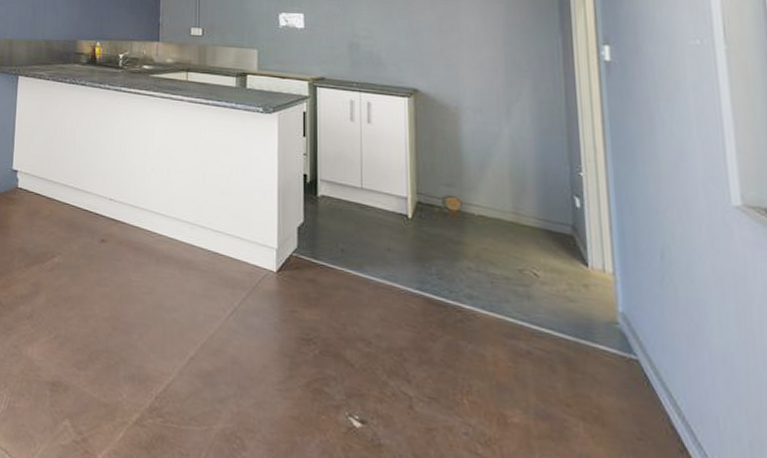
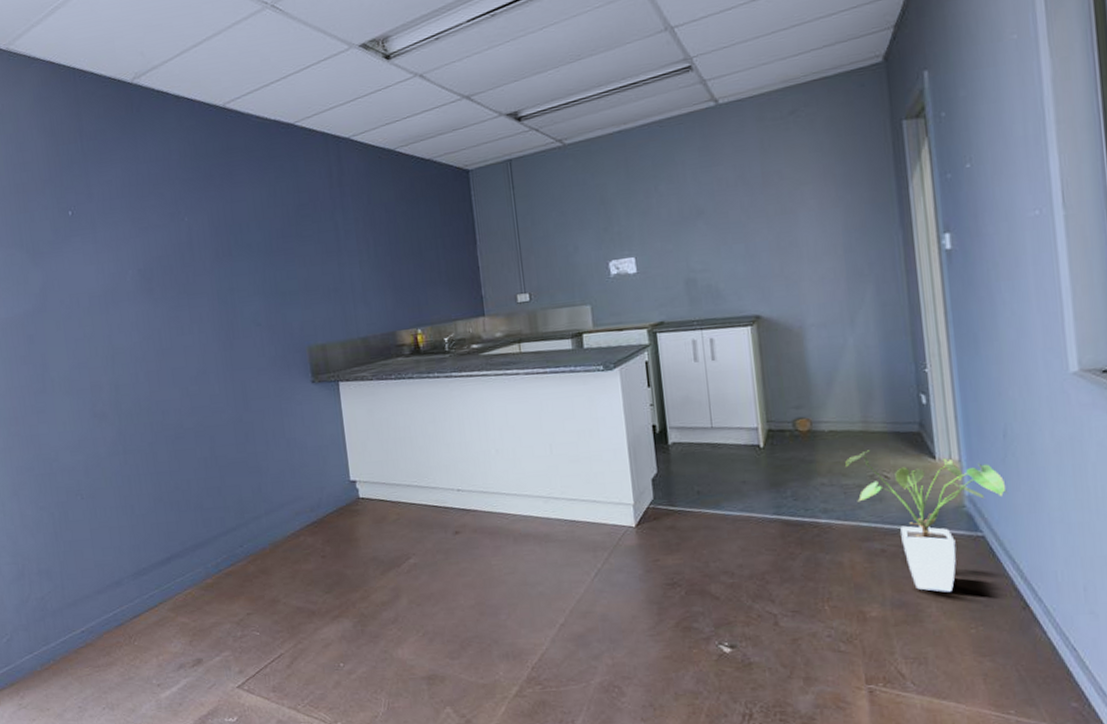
house plant: none [494,243,666,414] -> present [845,450,1009,592]

